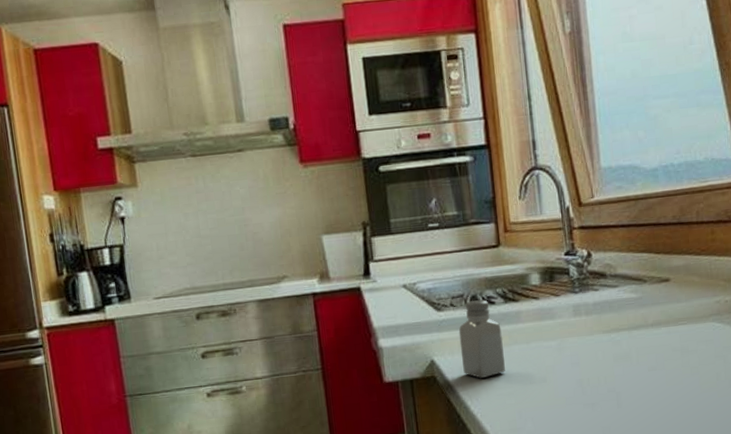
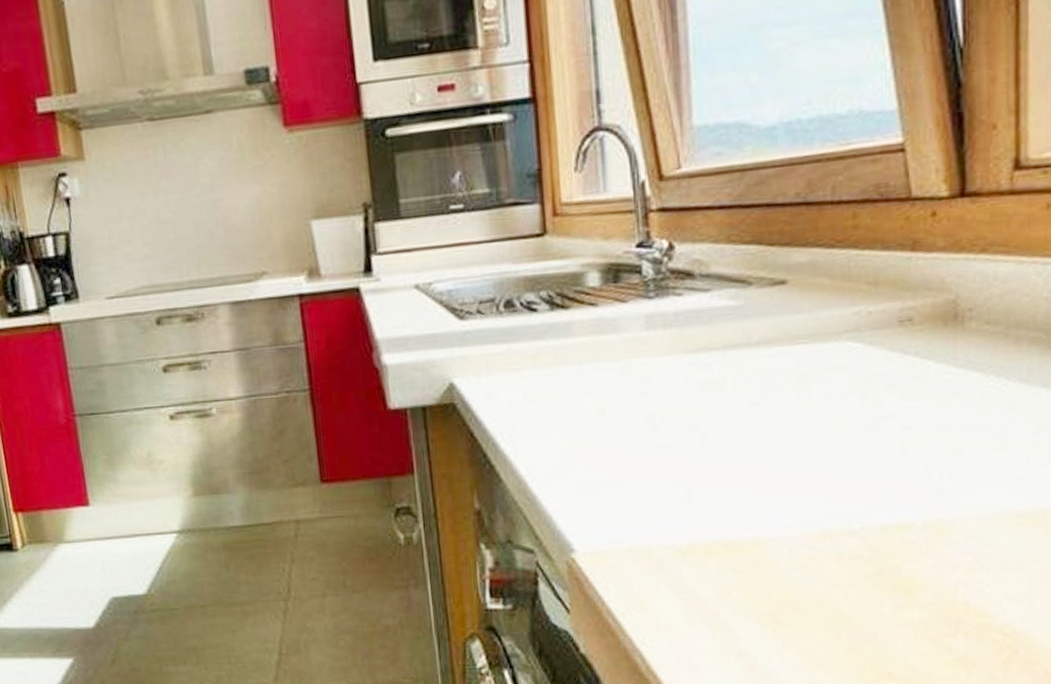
saltshaker: present [458,299,505,378] -> none [487,305,549,408]

